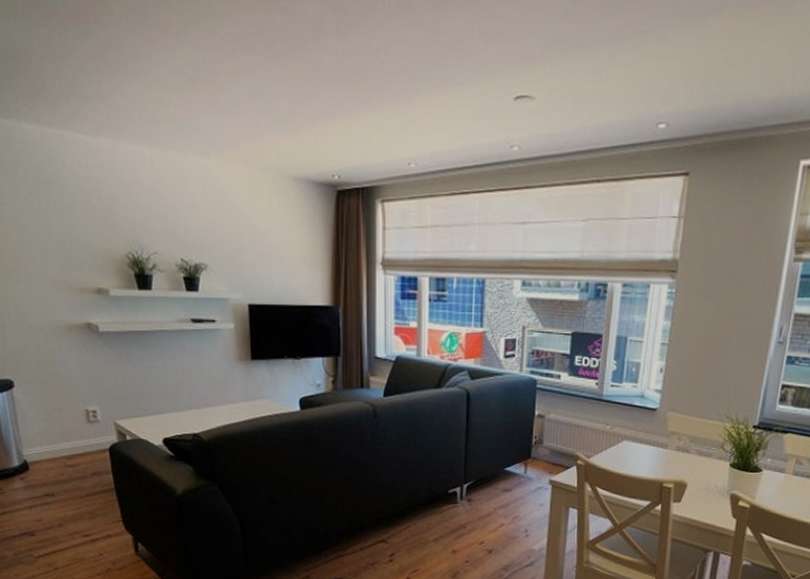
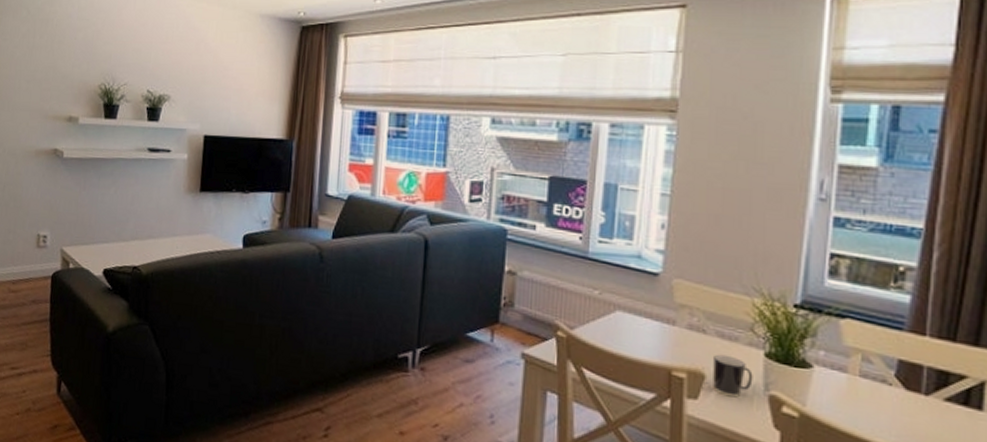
mug: none [692,467,721,498] -> present [713,354,753,398]

